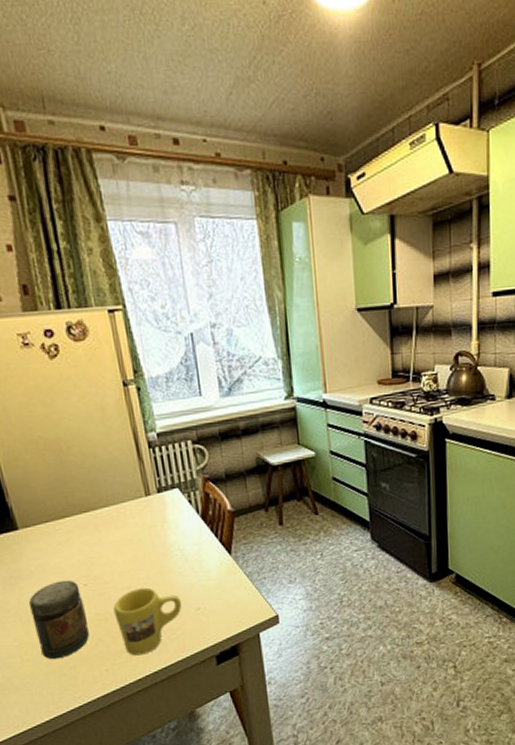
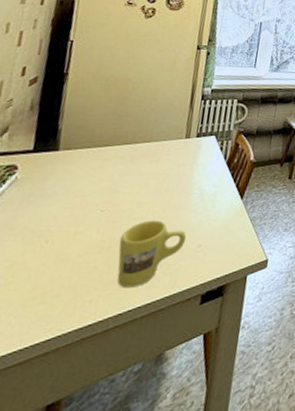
jar: present [29,579,90,660] -> none [29,204,96,285]

